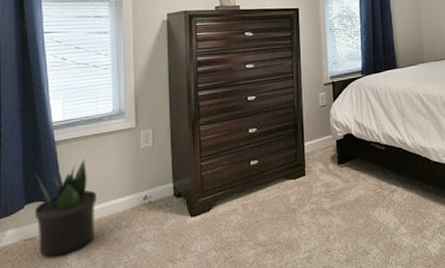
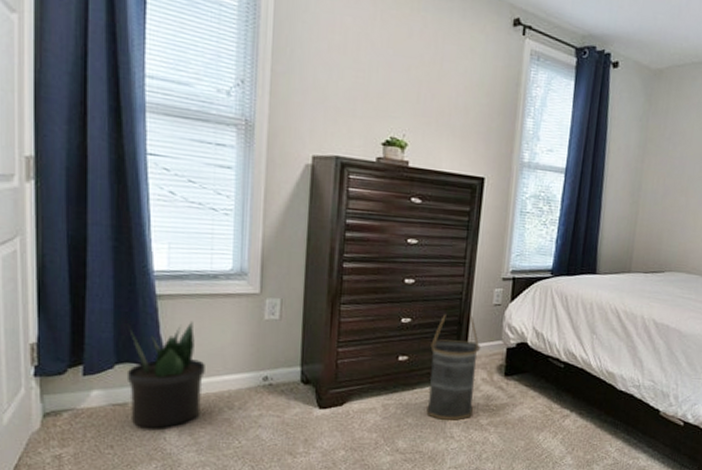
basket: none [275,119,317,211] -> present [426,314,481,420]

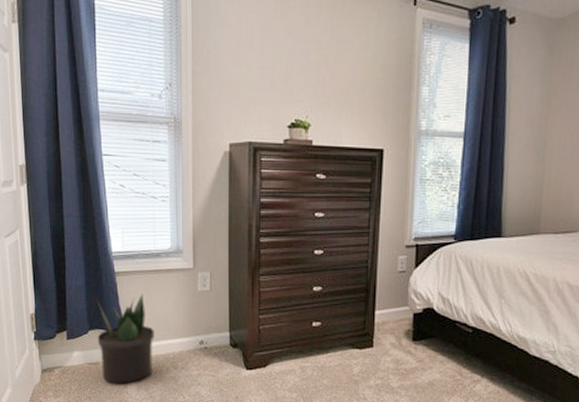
basket: present [426,314,481,420] -> none [340,282,389,383]

